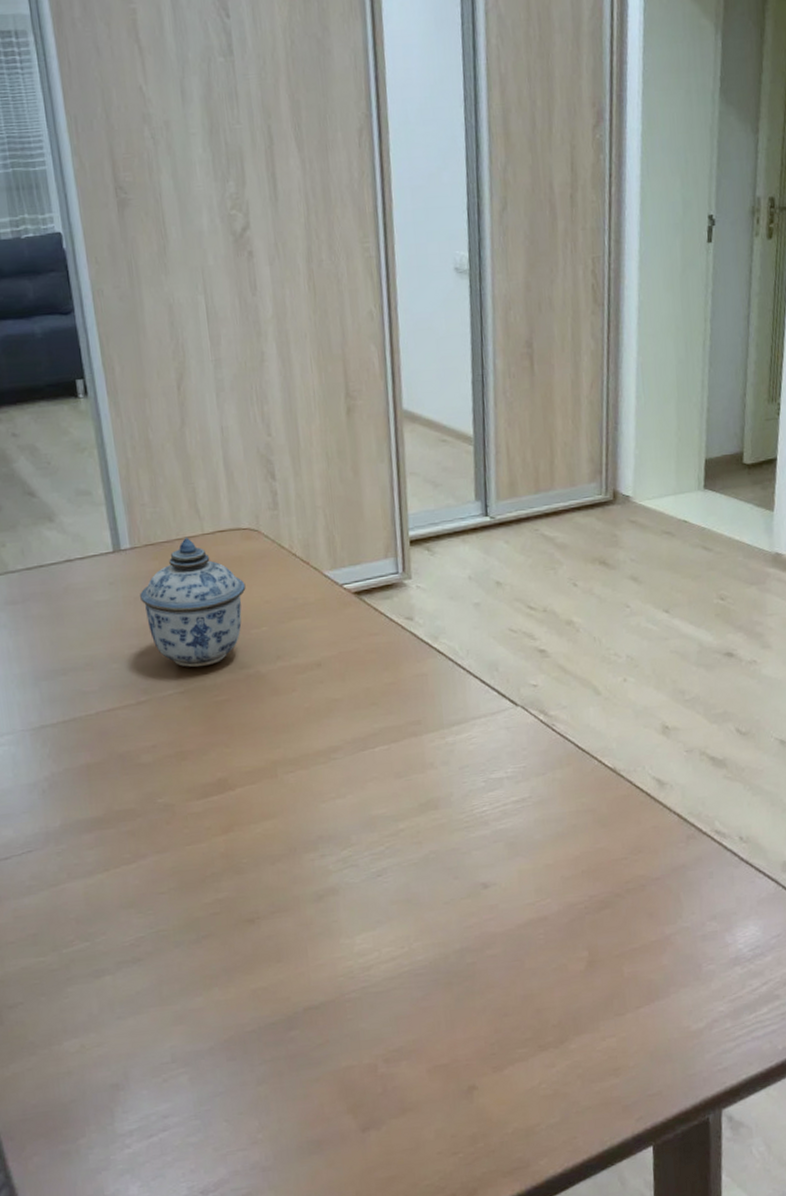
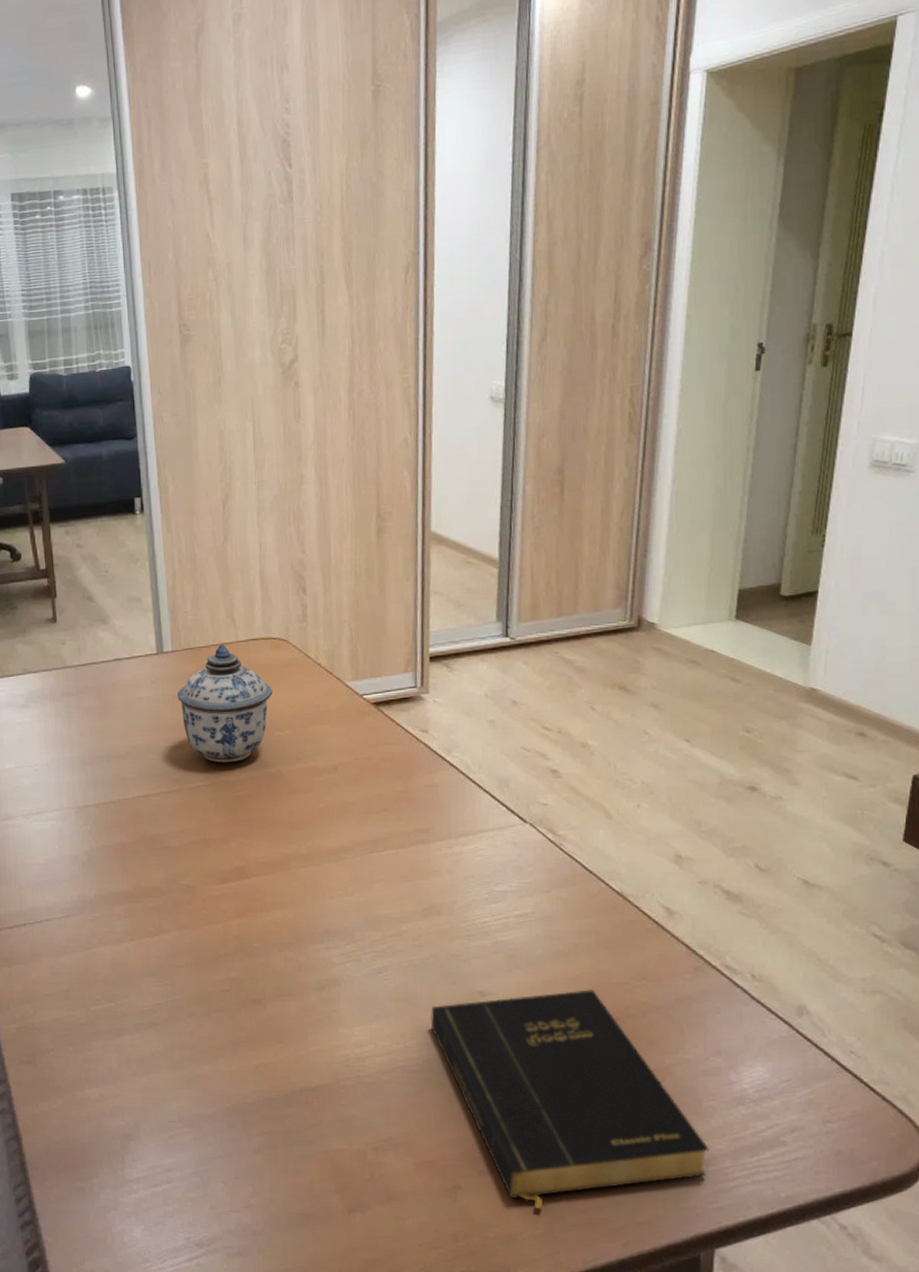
book: none [434,869,711,1098] -> present [430,990,710,1210]

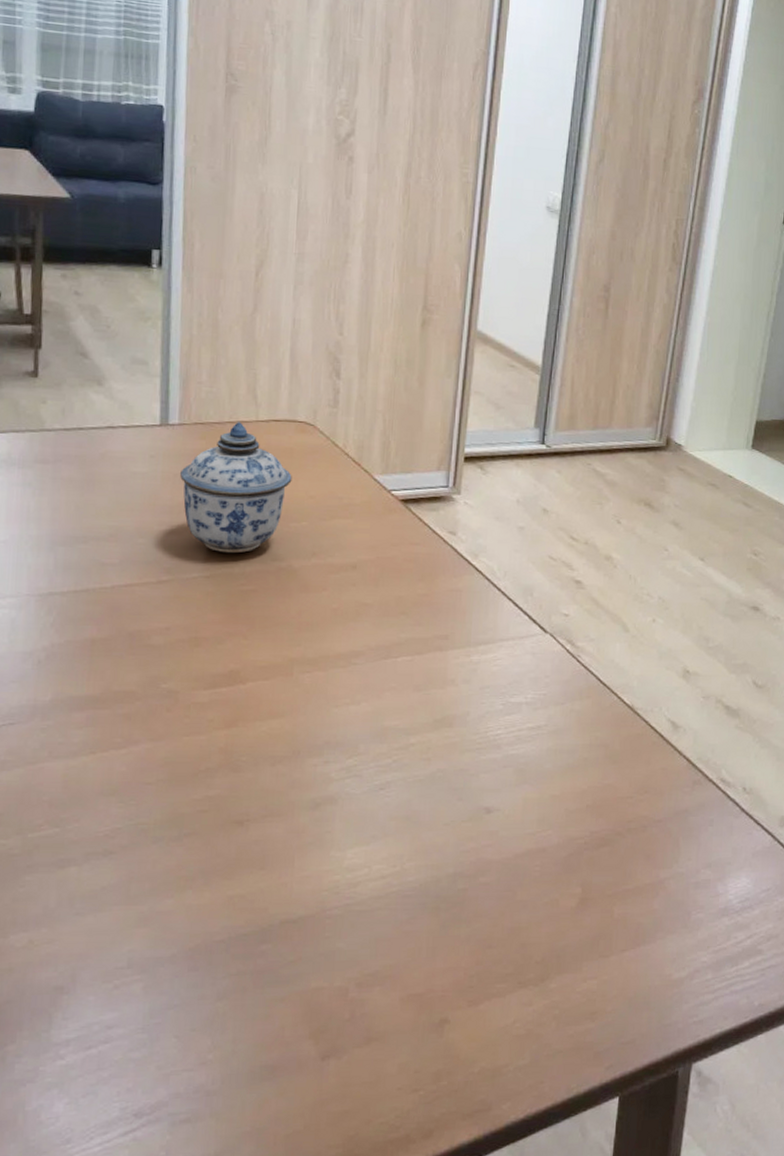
book: present [430,990,710,1210] -> none [431,804,694,1039]

